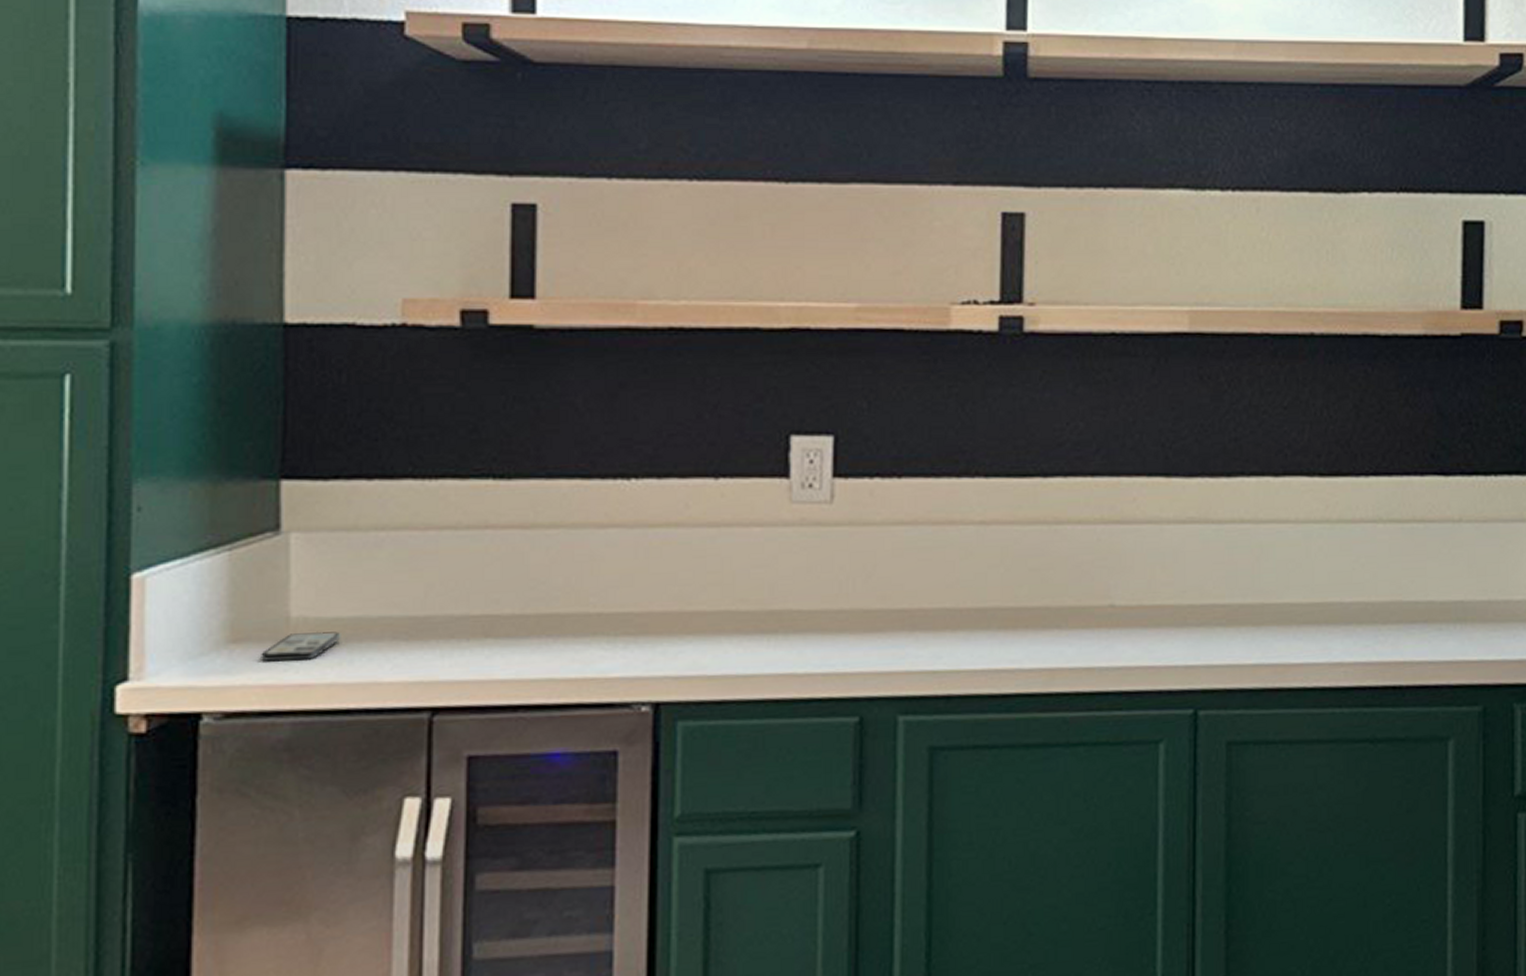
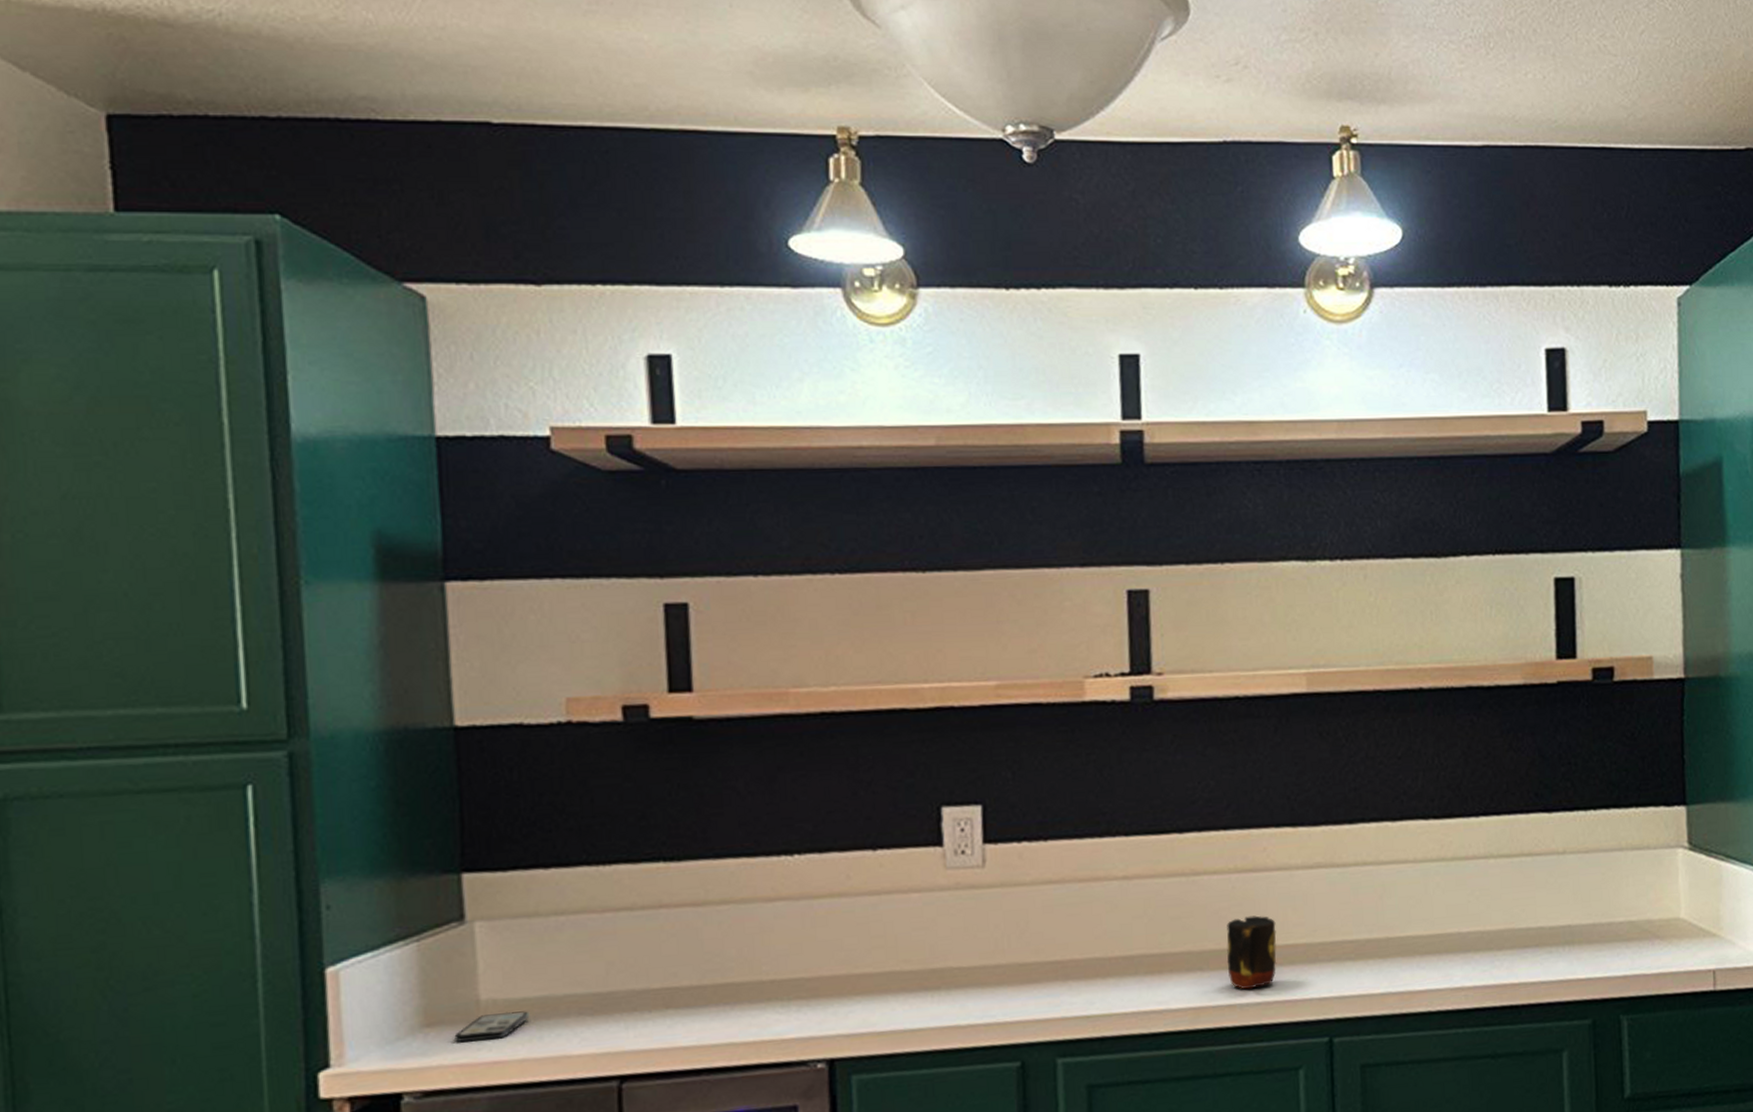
mug: none [1087,571,1142,652] -> present [1227,915,1277,990]

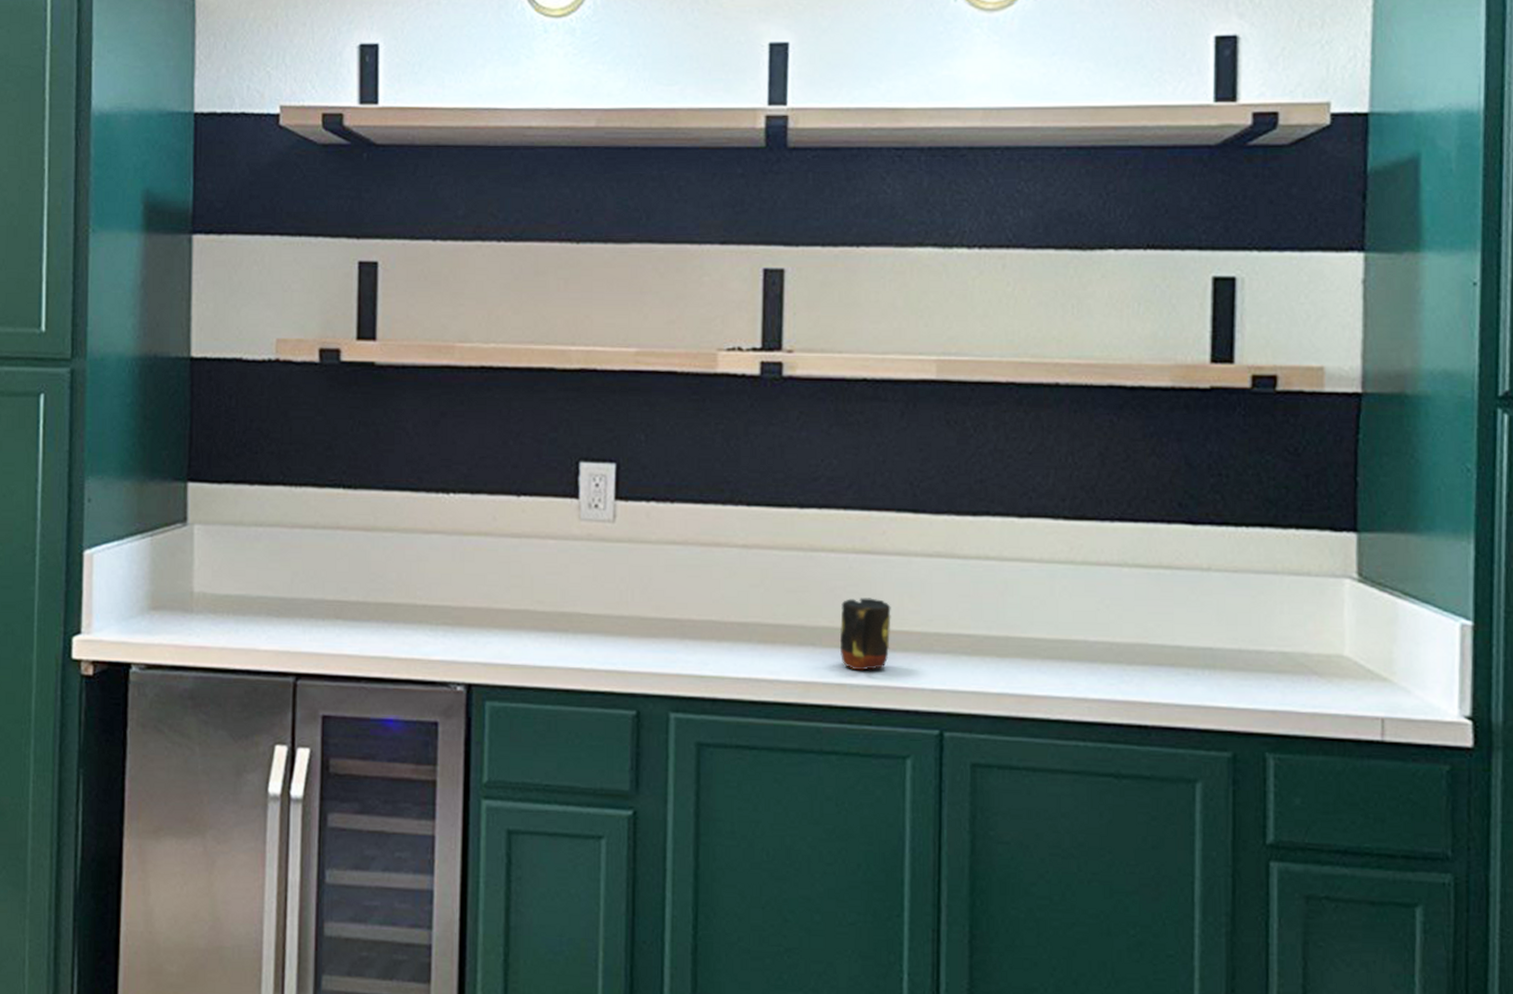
smartphone: present [454,1011,530,1042] -> none [172,605,230,627]

